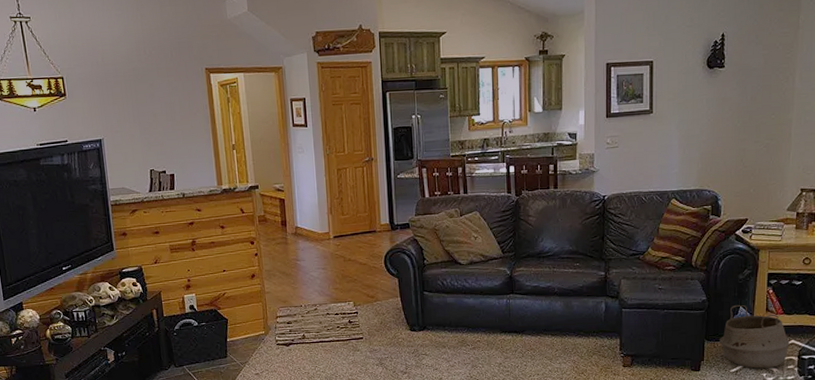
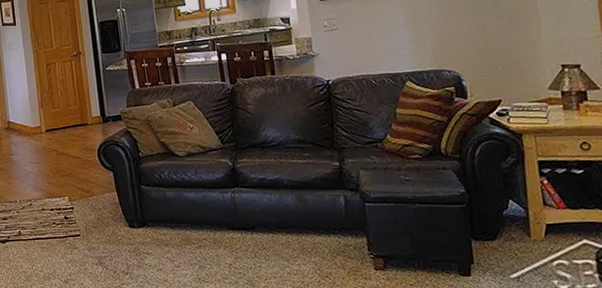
woven basket: present [719,304,790,369] -> none [489,197,582,274]

